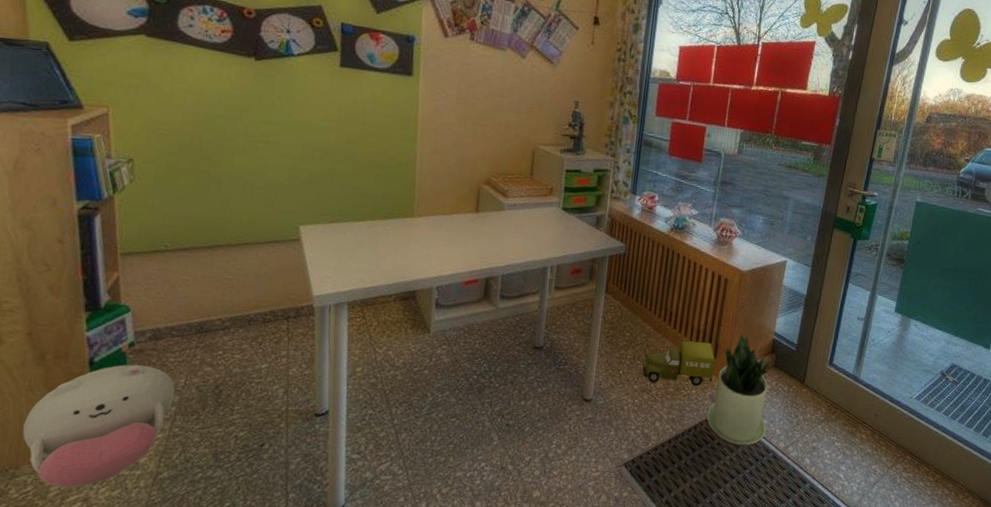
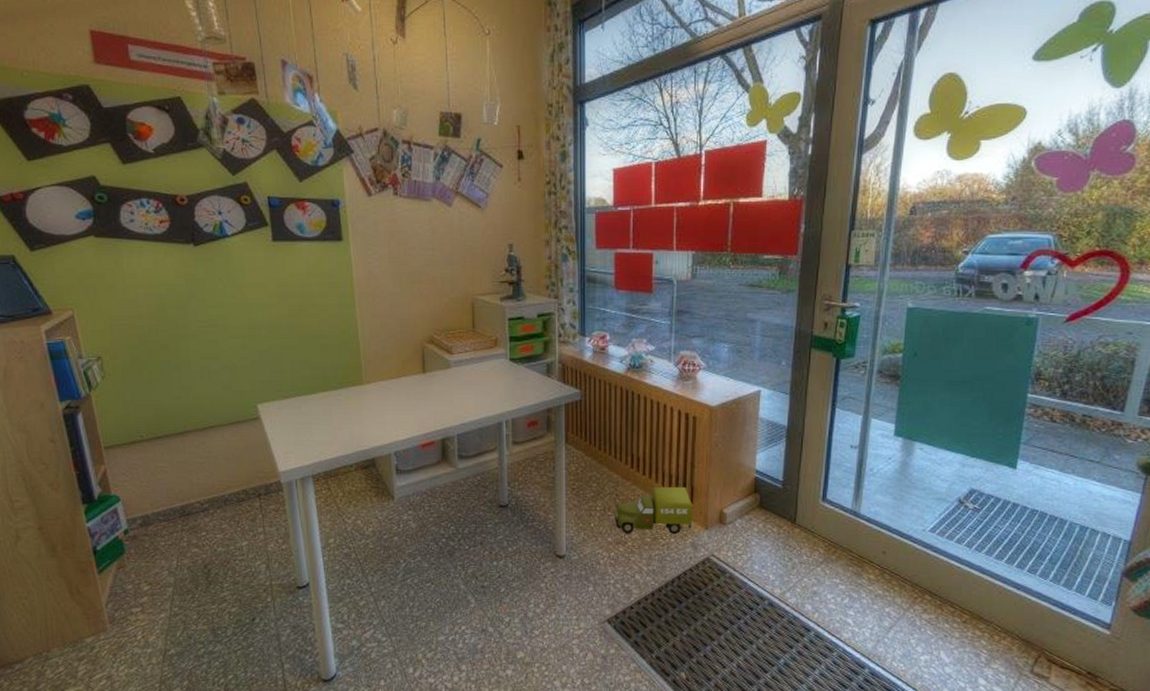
plush toy: present [23,364,175,487] -> none [48,550,170,666]
planter: present [706,333,773,446] -> none [689,474,758,595]

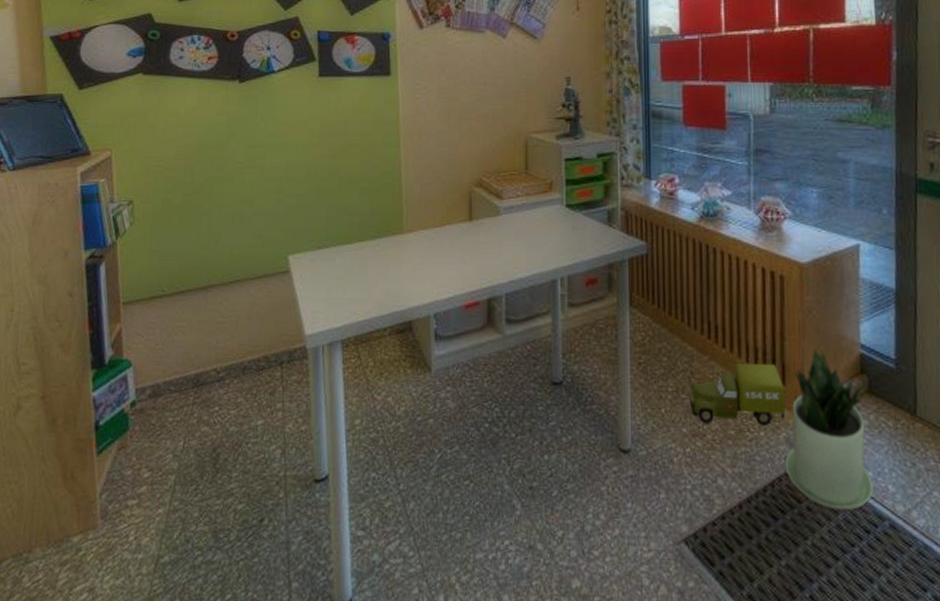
planter: none [689,474,758,595] -> present [785,348,873,512]

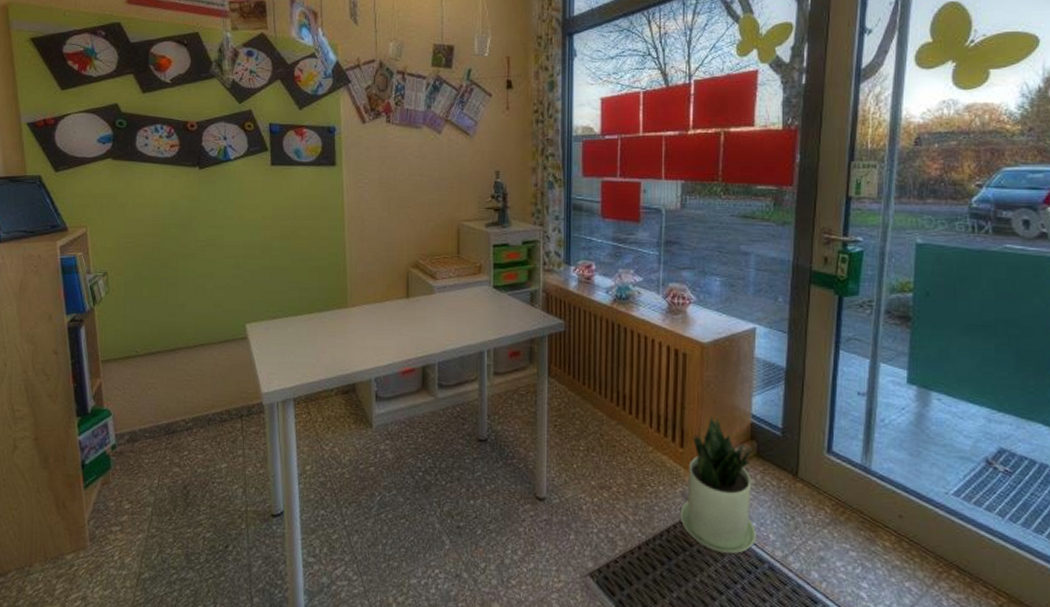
toy truck: present [690,362,786,425] -> none [599,427,683,481]

